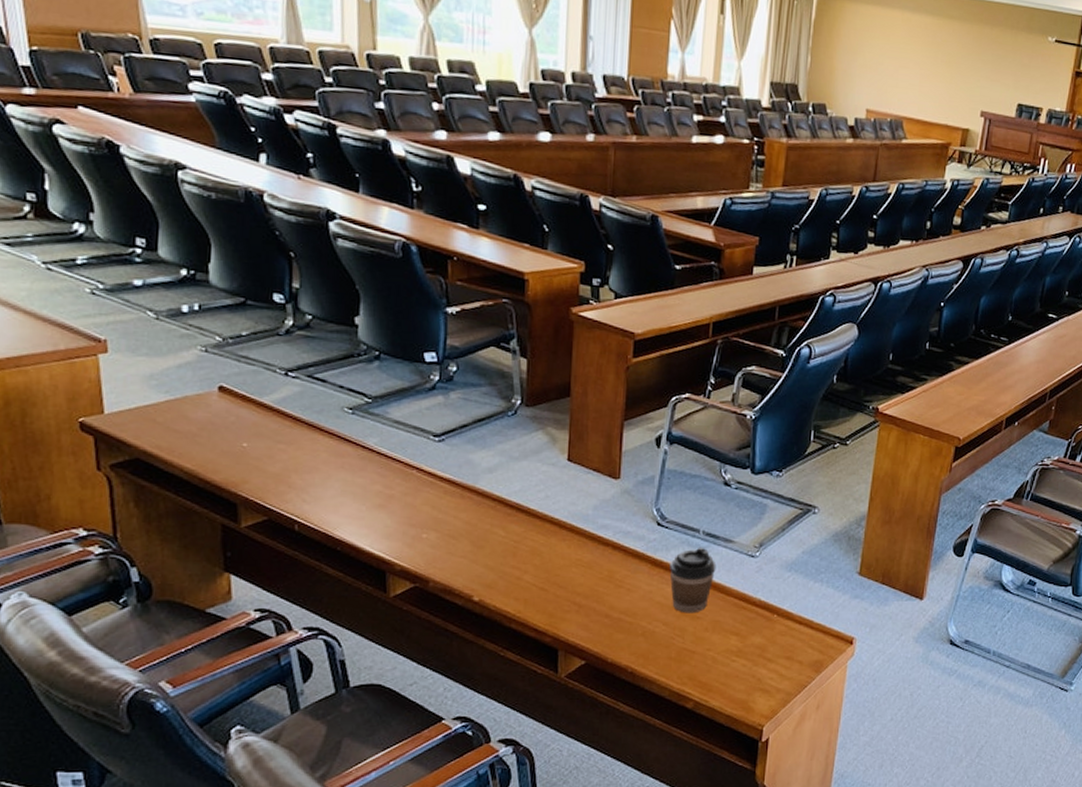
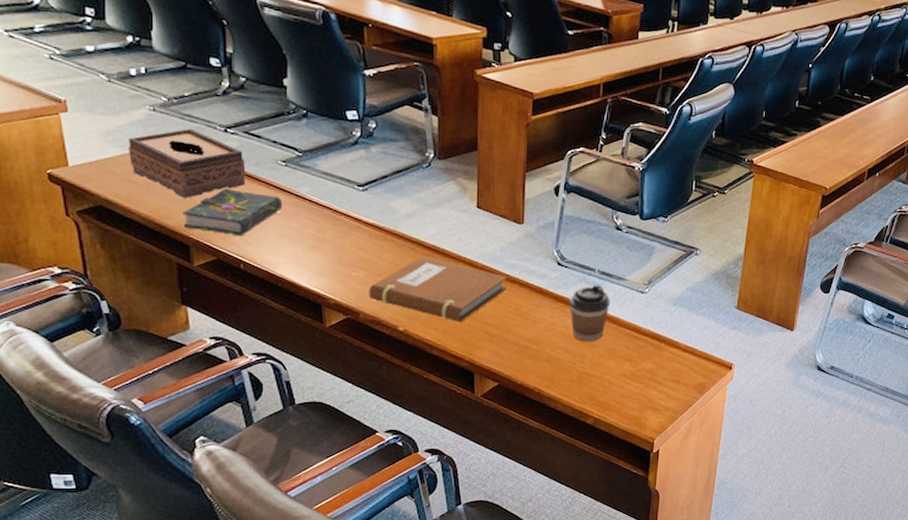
tissue box: none [173,371,307,450] -> present [128,128,246,198]
book: none [232,440,347,493] -> present [183,189,283,237]
notebook: none [440,515,600,590] -> present [369,255,508,322]

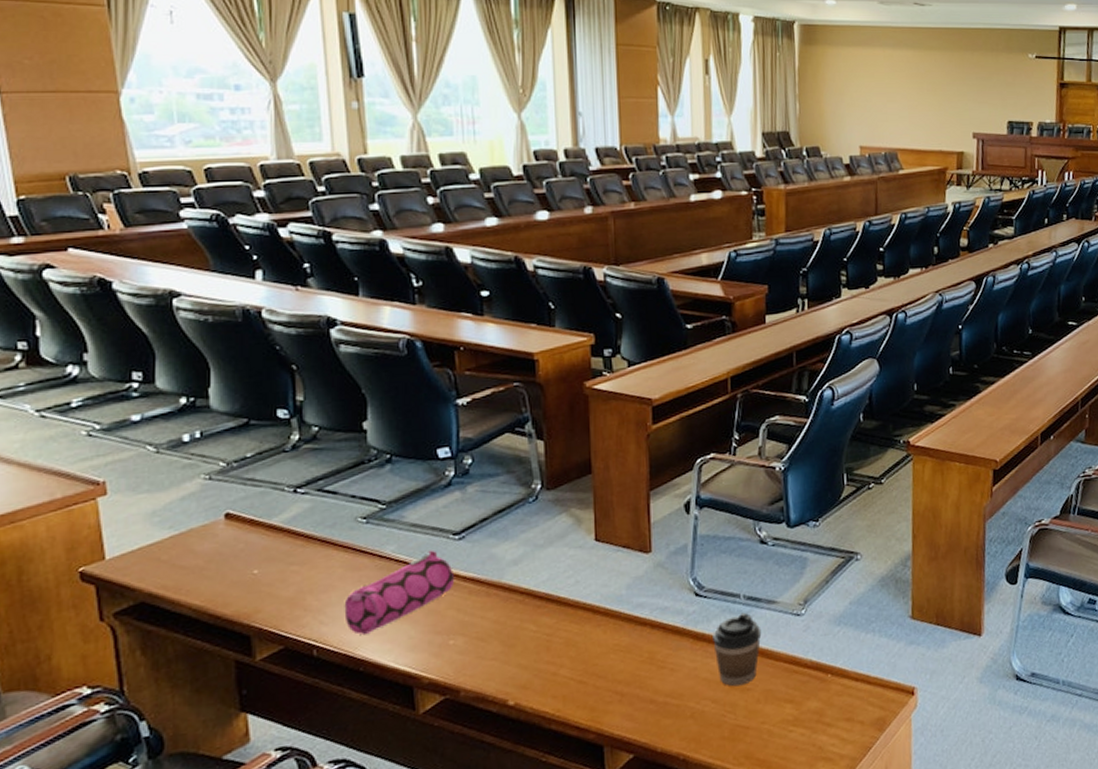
tissue box: present [128,128,246,198] -> none [178,494,320,579]
book: present [183,189,283,237] -> none [243,559,364,616]
pencil case: none [266,196,358,257] -> present [344,550,455,635]
notebook: present [369,255,508,322] -> none [470,607,638,684]

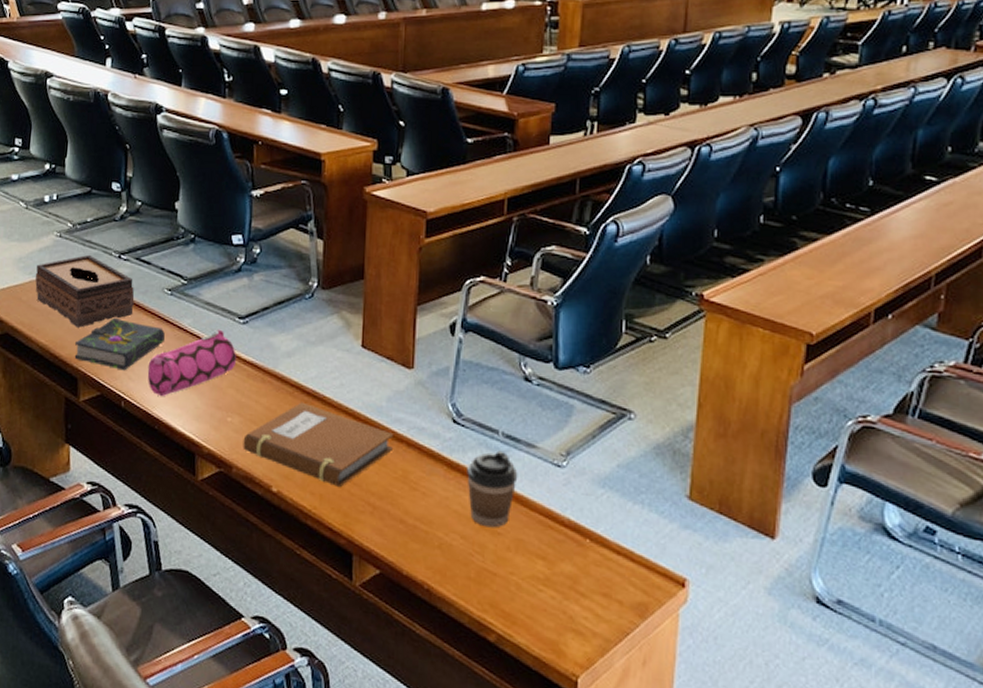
tissue box: none [178,494,320,579] -> present [35,254,135,328]
book: none [243,559,364,616] -> present [74,319,166,371]
notebook: none [470,607,638,684] -> present [243,402,394,487]

